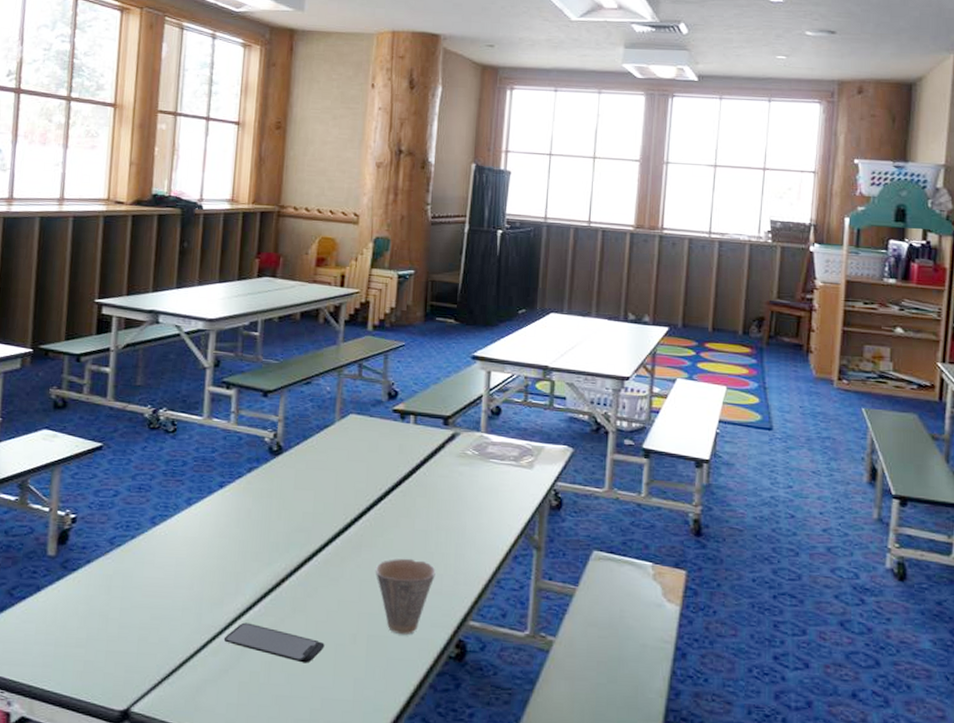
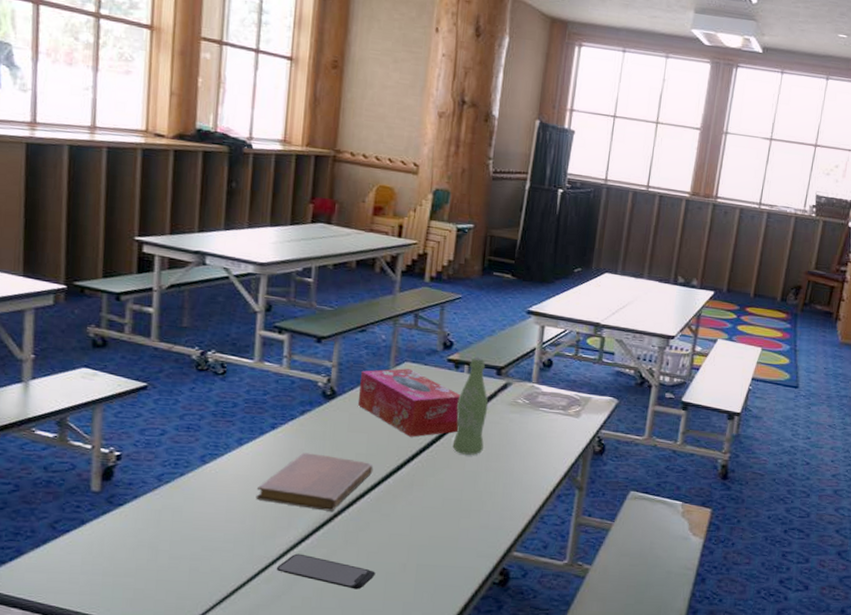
notebook: none [204,512,321,576] -> present [256,452,374,511]
tissue box: none [303,421,408,494] -> present [357,368,461,437]
cup: present [375,558,436,634] -> none [425,496,484,564]
bottle: none [400,406,437,512] -> present [452,356,489,455]

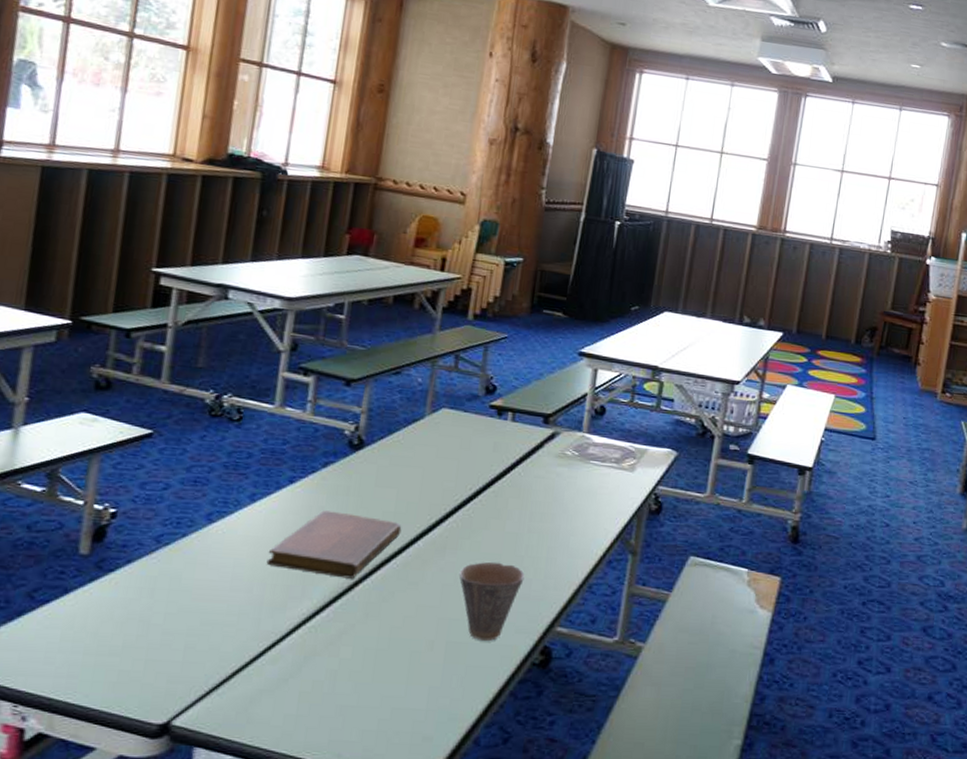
smartphone: present [276,553,376,590] -> none [284,628,399,672]
tissue box: present [357,368,461,437] -> none [387,415,503,493]
cup: none [425,496,484,564] -> present [458,561,525,641]
bottle: present [452,356,489,455] -> none [491,402,534,514]

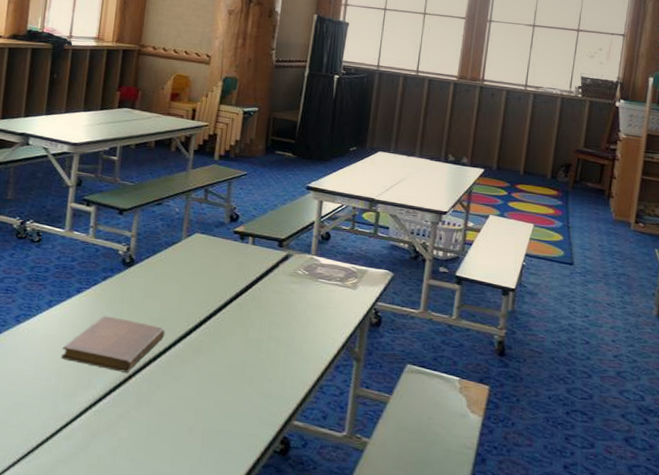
cup: present [458,561,525,641] -> none [212,362,266,430]

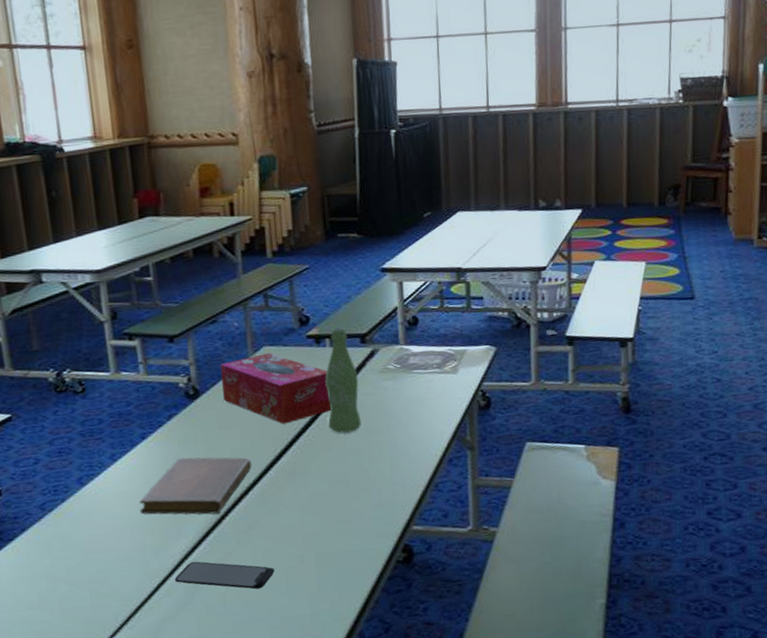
smartphone: none [76,412,165,451] -> present [174,561,275,589]
tissue box: none [153,239,246,304] -> present [220,353,332,424]
bottle: none [237,229,271,323] -> present [325,327,361,433]

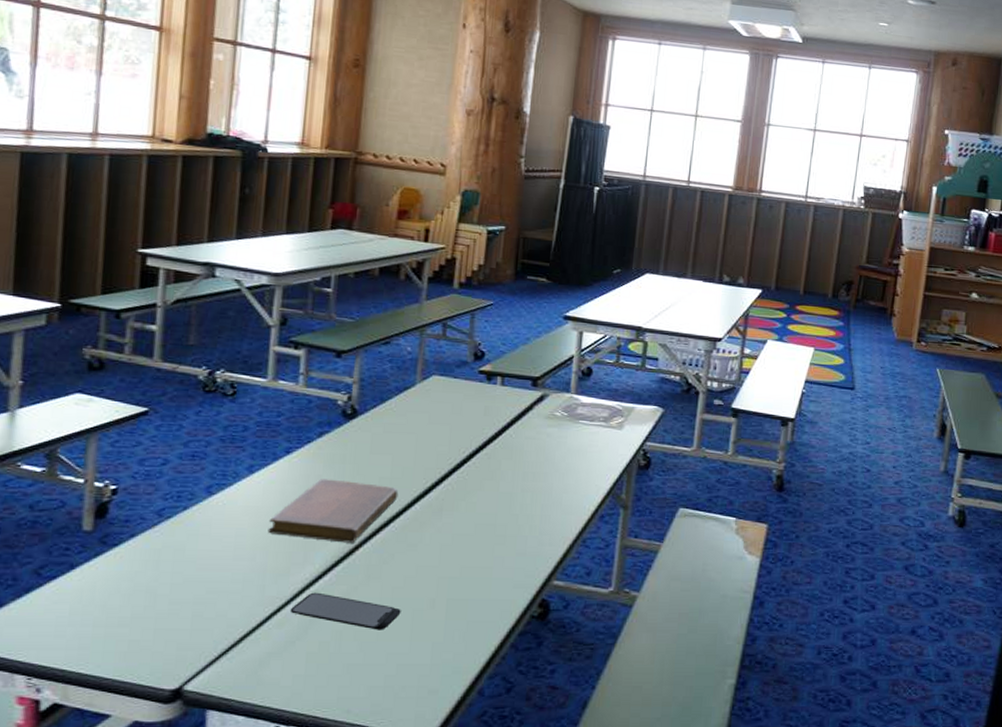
tissue box: present [220,353,332,424] -> none [381,382,494,457]
bottle: present [325,327,361,433] -> none [485,367,524,475]

